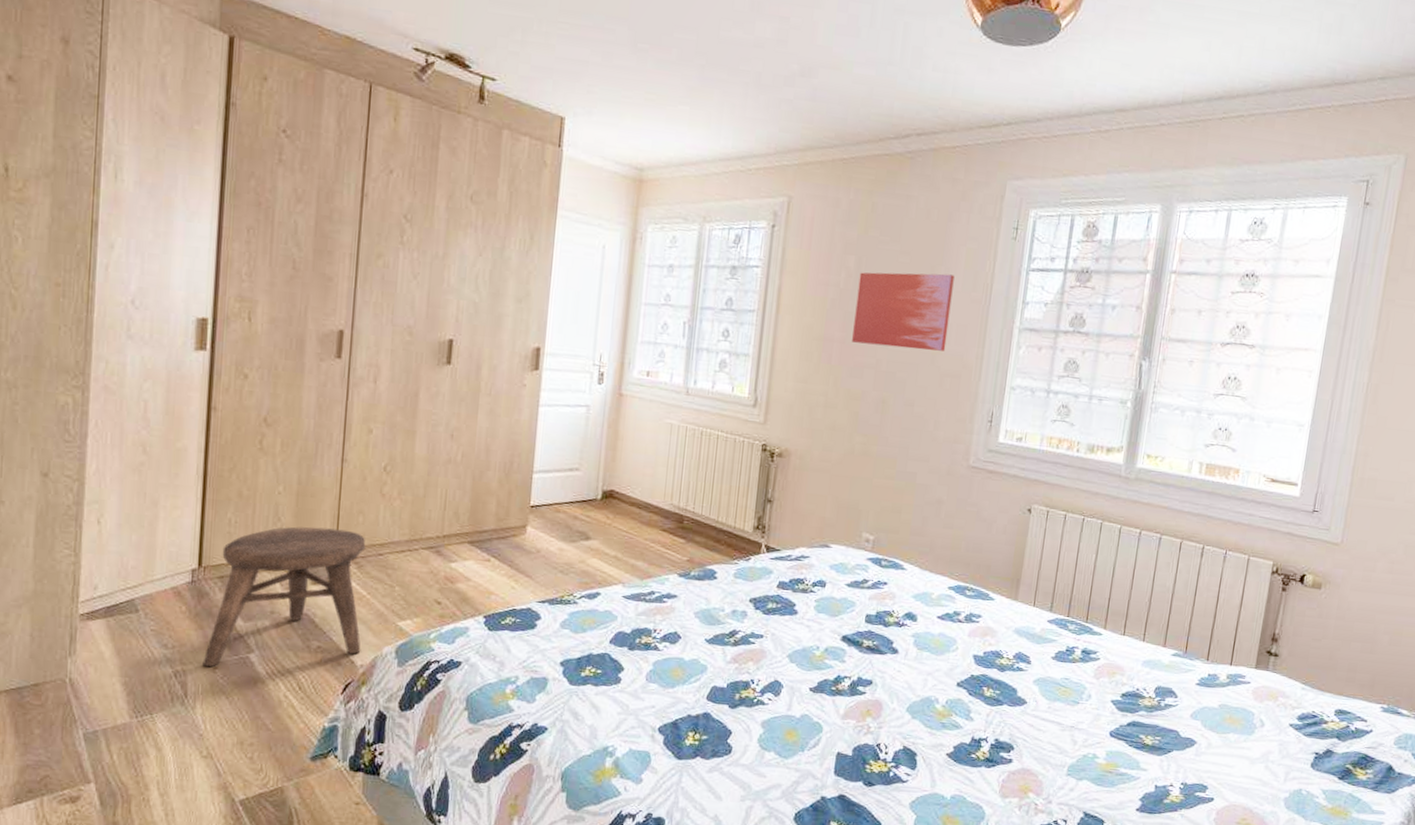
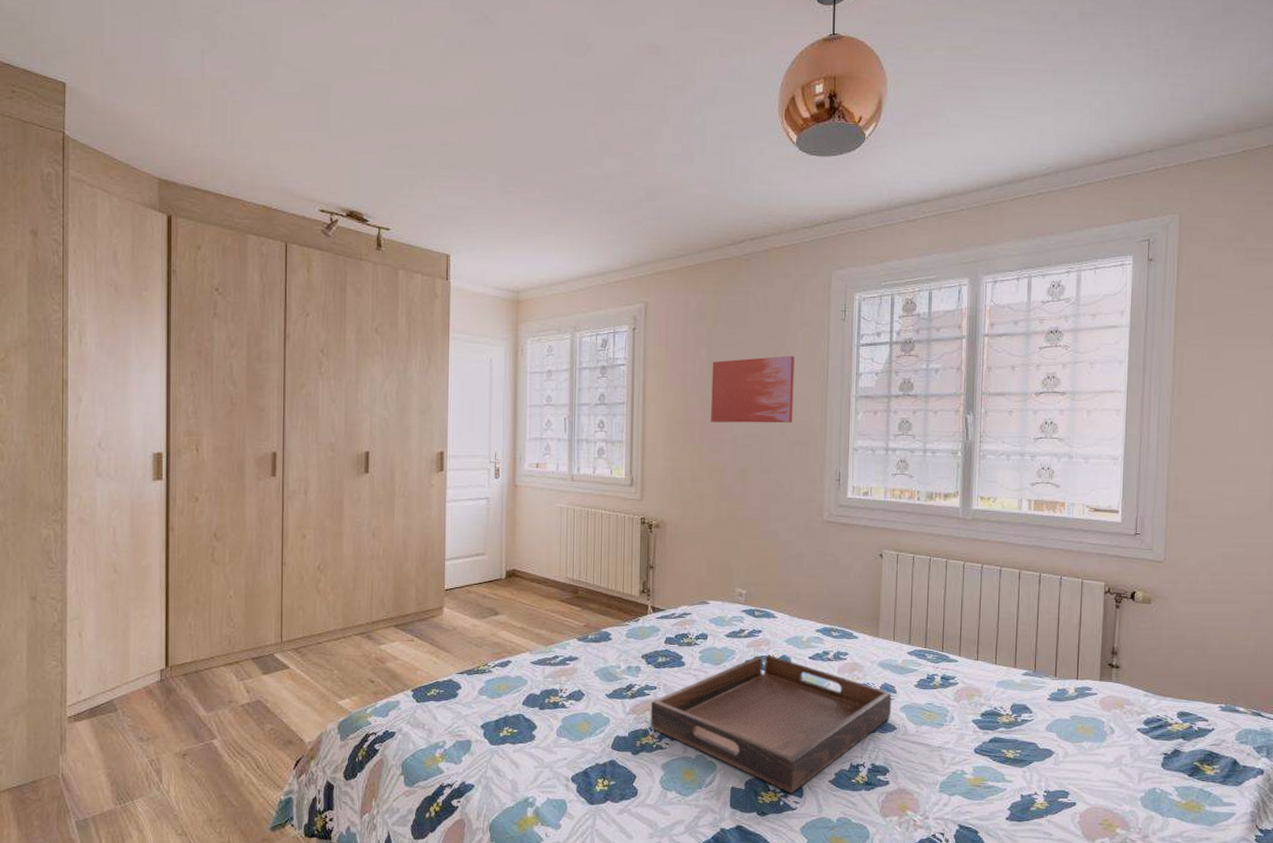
stool: present [202,526,366,667] -> none [173,624,308,755]
serving tray: none [752,610,1026,764] -> present [650,654,892,793]

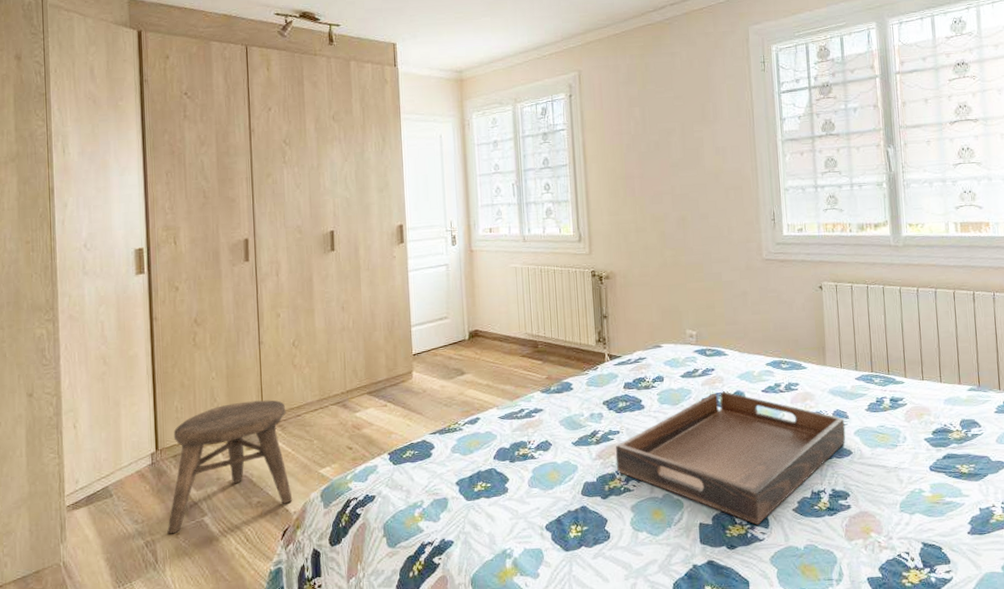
stool: none [173,624,308,755] -> present [167,400,293,534]
wall art: present [711,356,795,424] -> none [645,107,726,176]

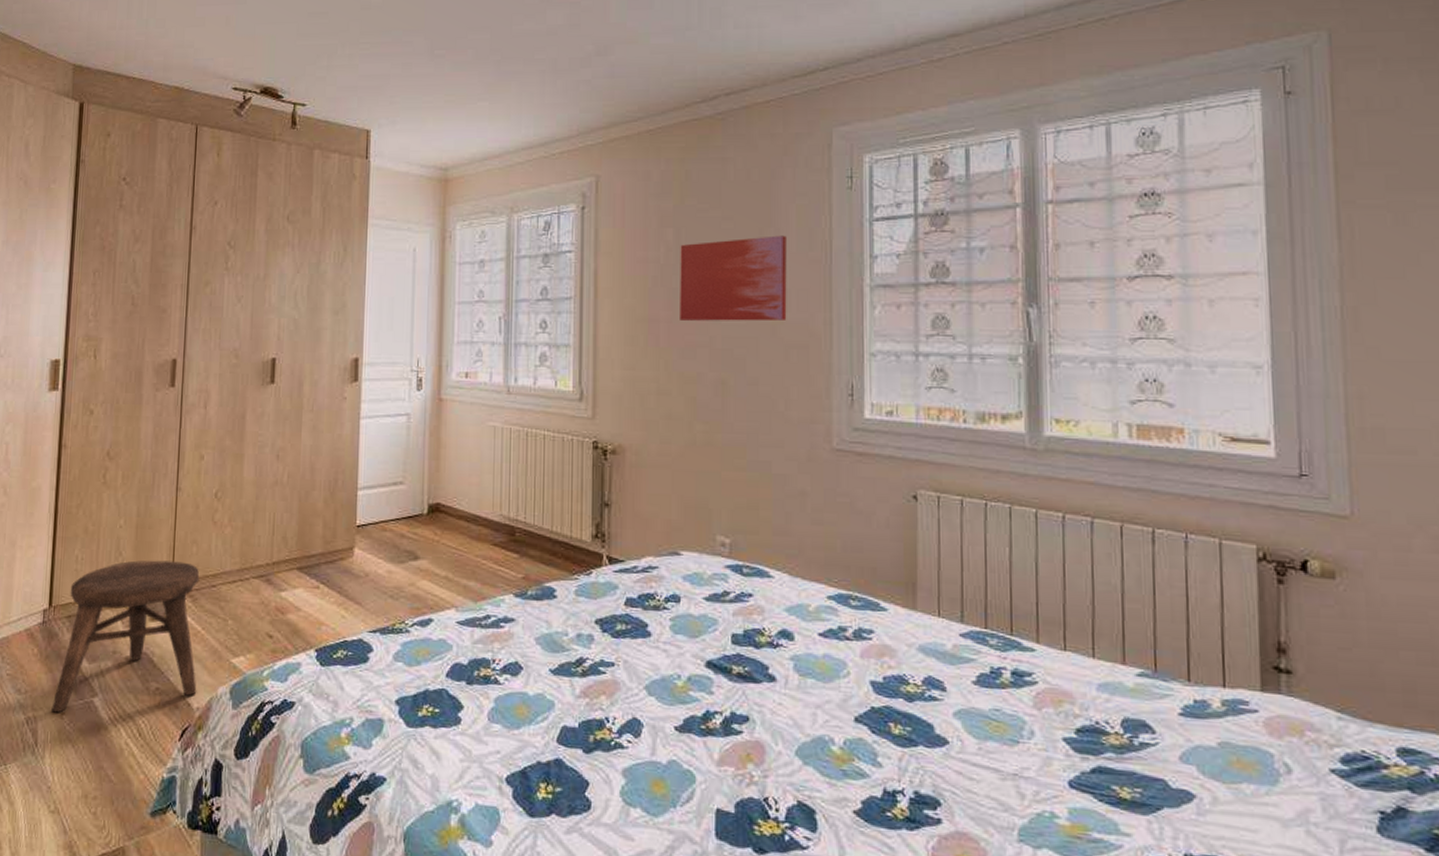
serving tray: present [615,391,846,525] -> none [606,627,940,824]
wall art: none [645,107,726,176] -> present [680,235,787,322]

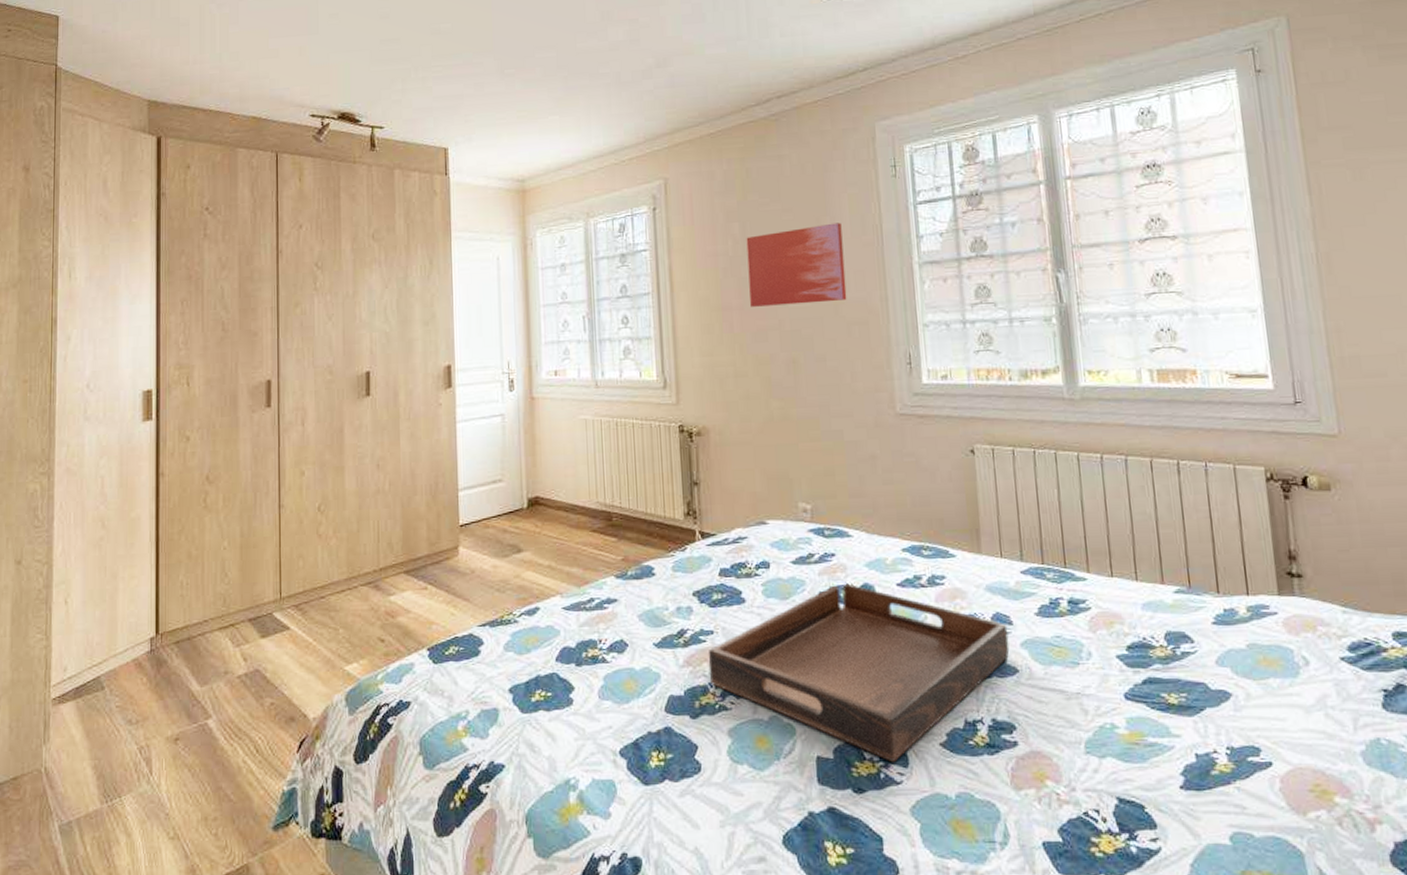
stool: present [51,560,200,713] -> none [165,577,312,739]
serving tray: none [606,627,940,824] -> present [708,583,1010,762]

